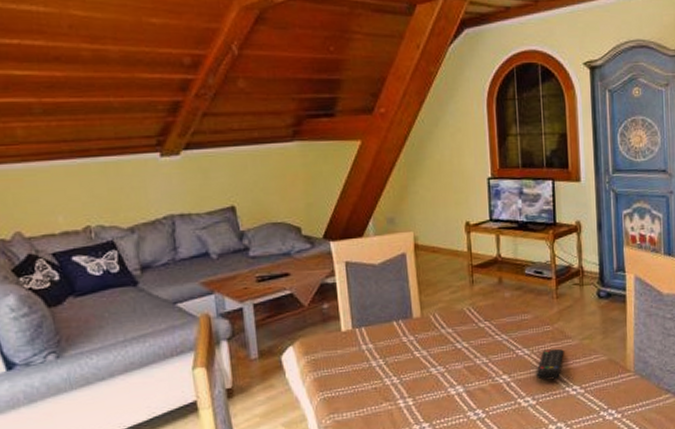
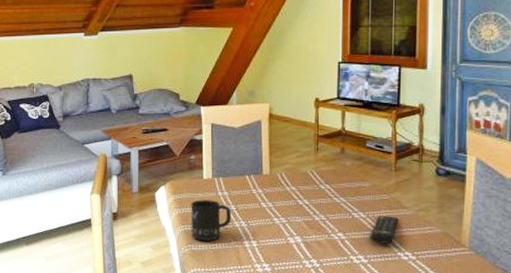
mug: none [328,356,381,408] -> present [191,200,232,241]

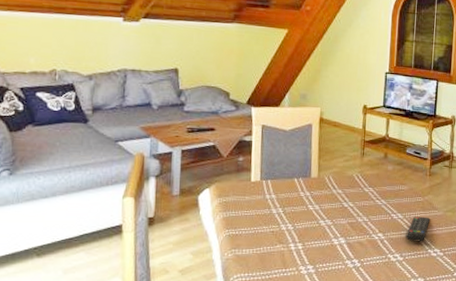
mug: present [191,200,232,241] -> none [236,203,279,244]

